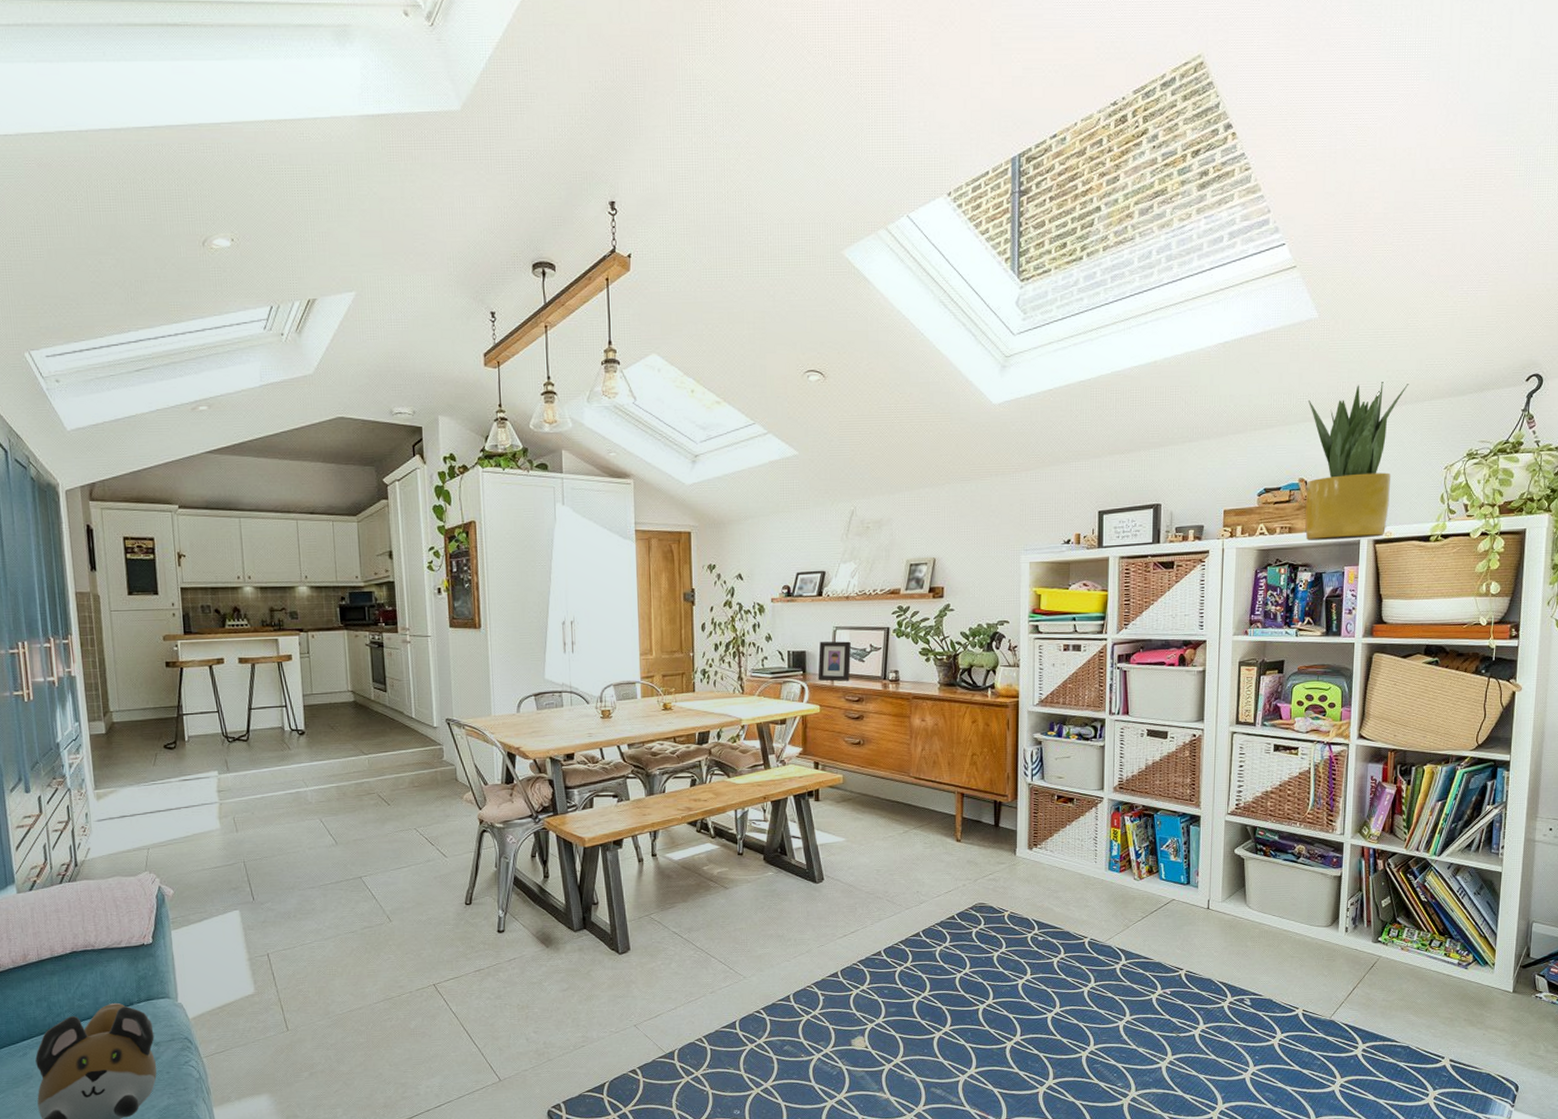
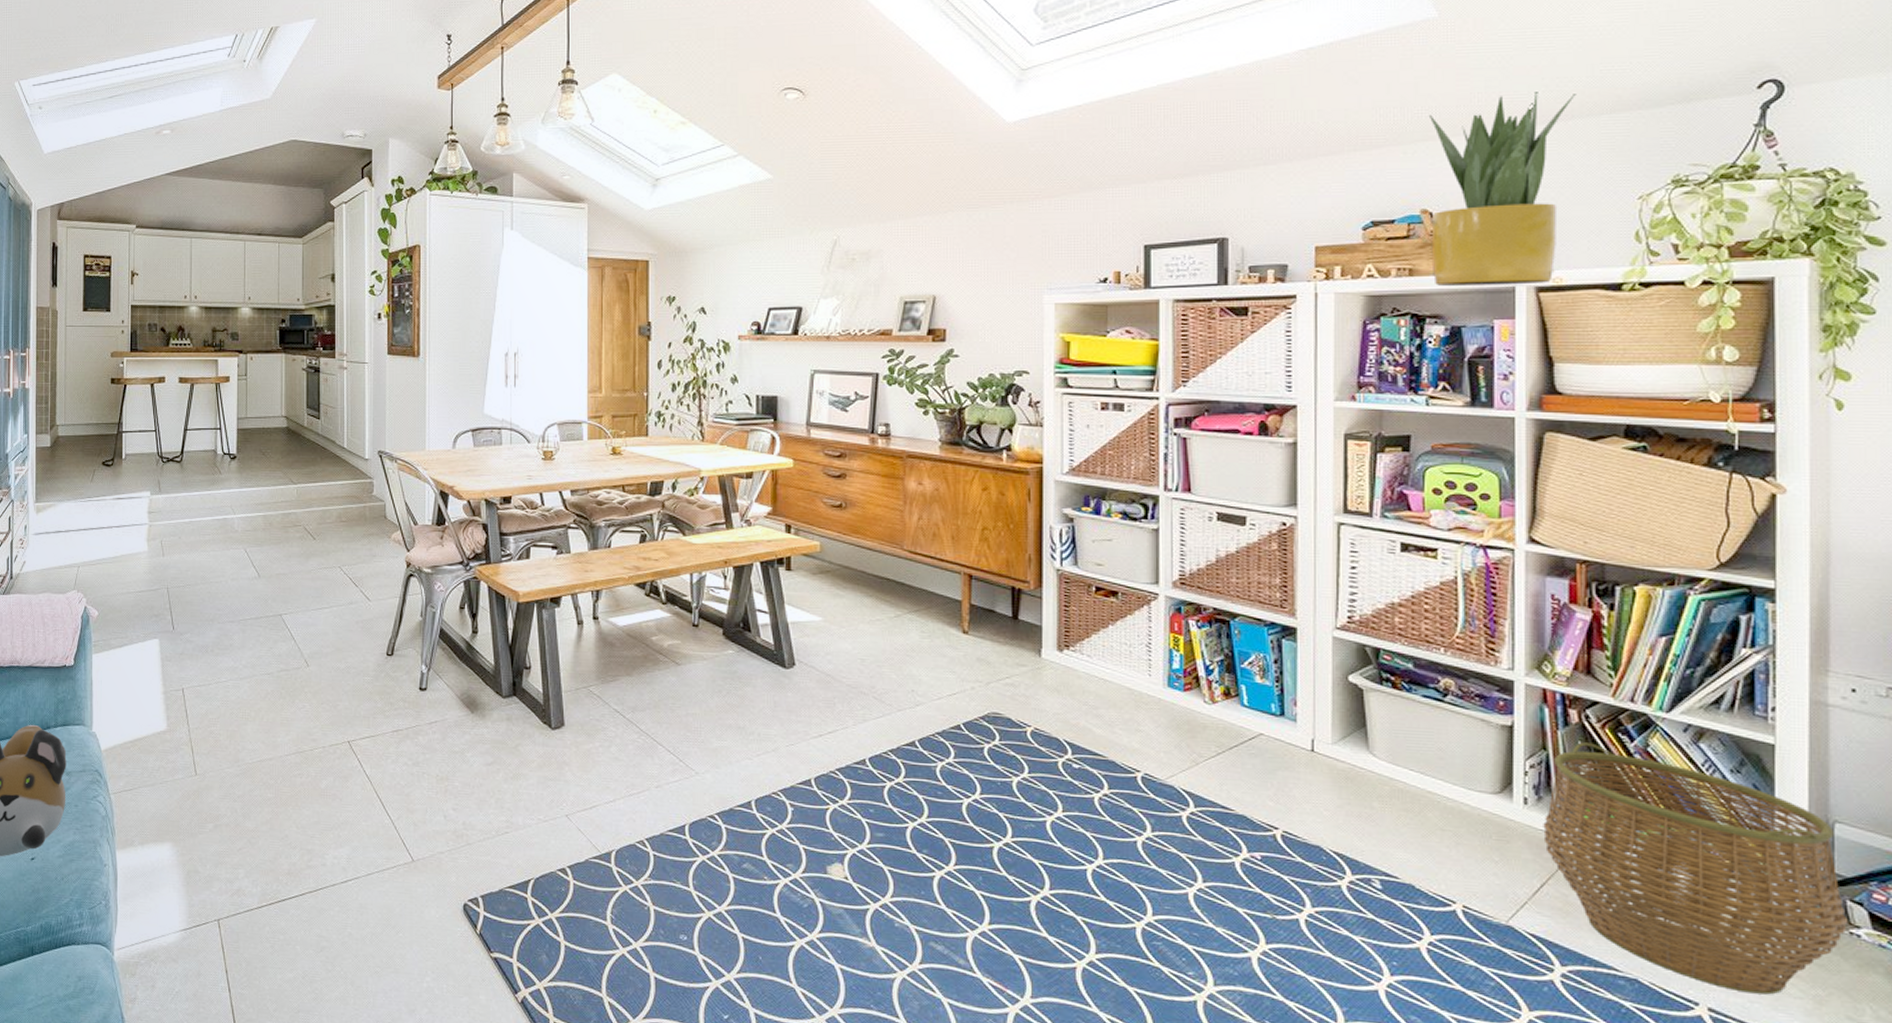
picture frame: present [818,641,851,682] -> none [791,385,831,433]
basket: none [1356,883,1535,1046] -> present [1543,742,1848,995]

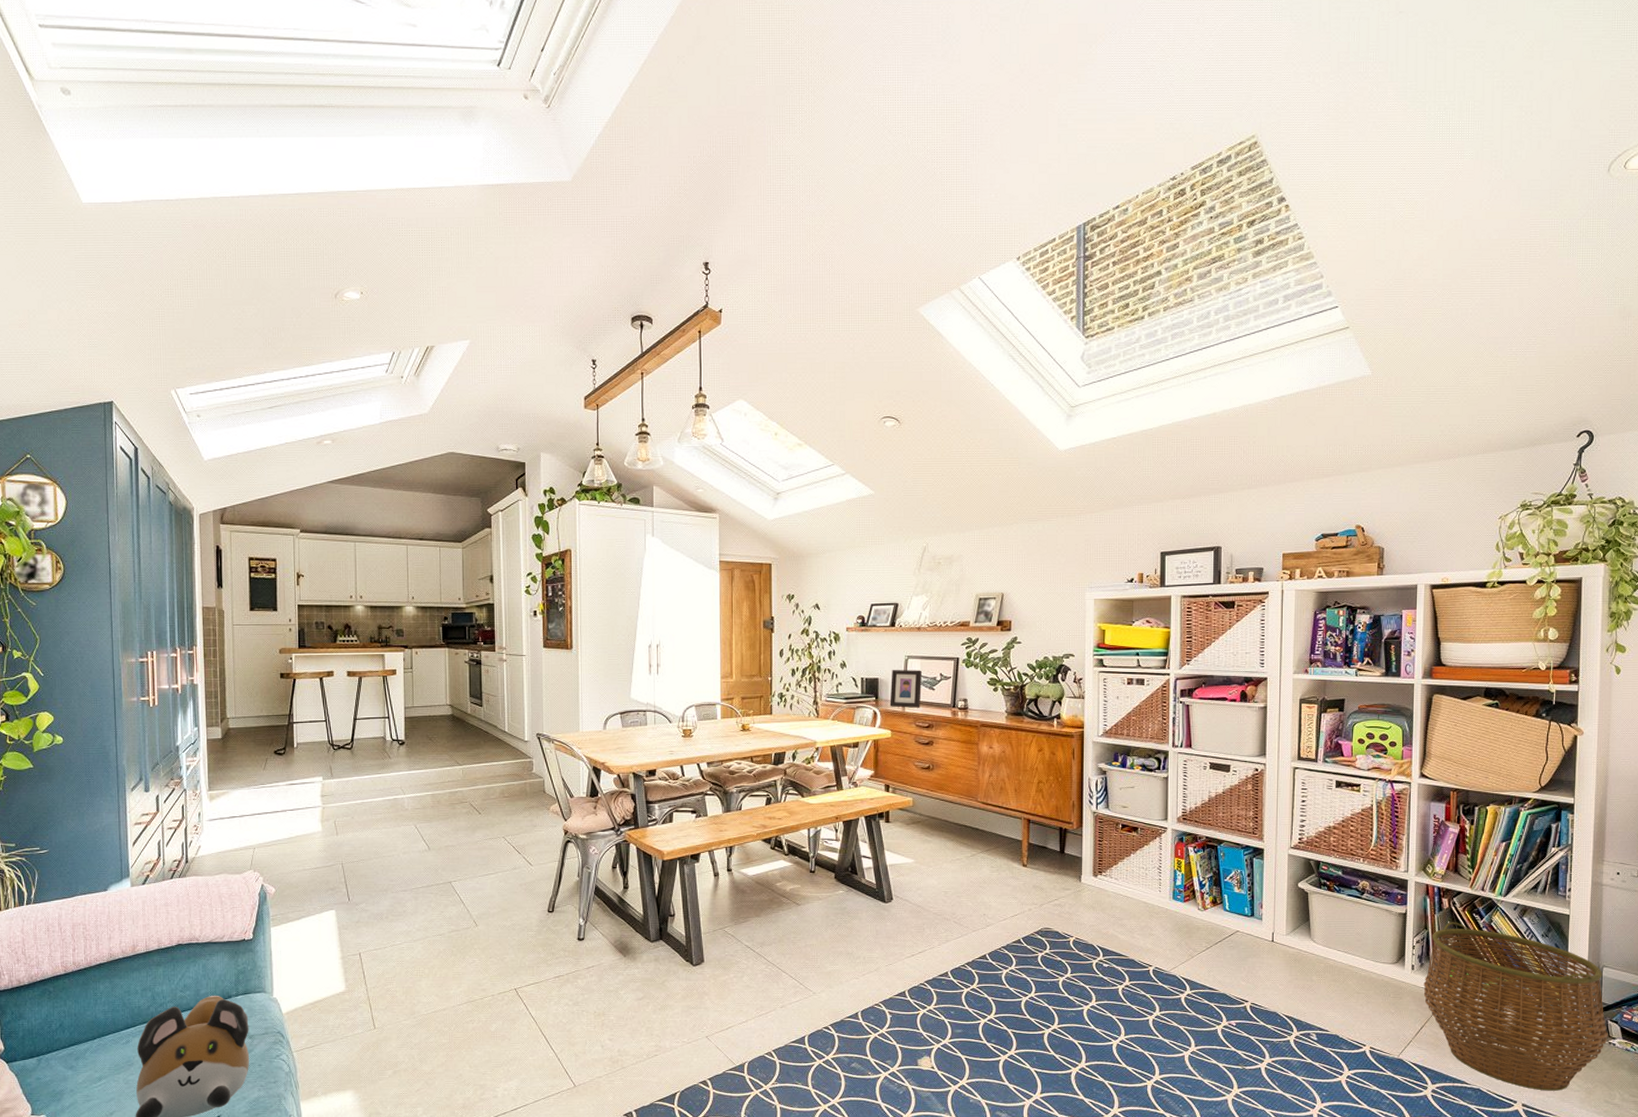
picture frame: none [791,385,831,433] -> present [889,669,922,708]
planter: present [1428,92,1575,287] -> none [1362,436,1460,585]

